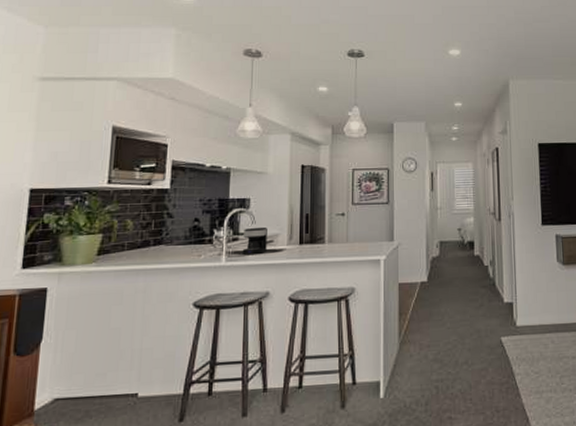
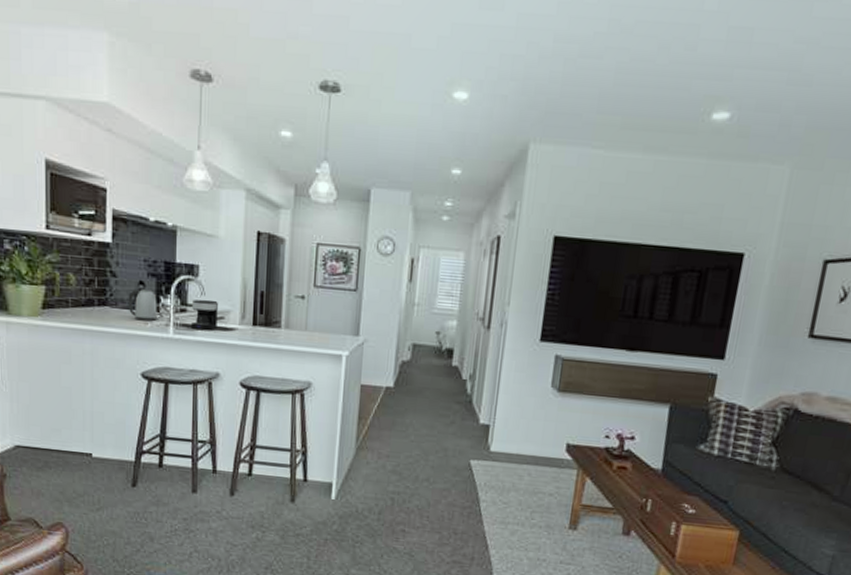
kettle: none [182,224,211,254] -> present [128,288,157,322]

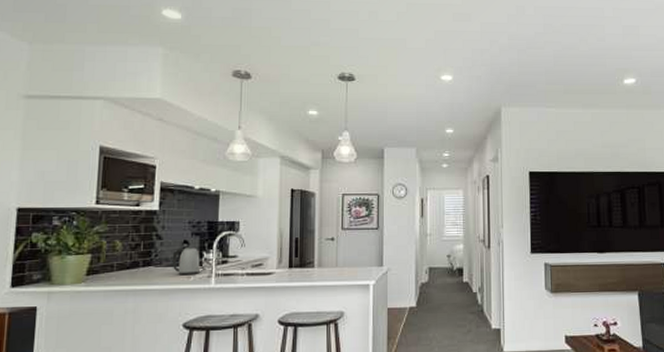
coffee maker: present [186,299,228,332] -> none [227,250,267,278]

